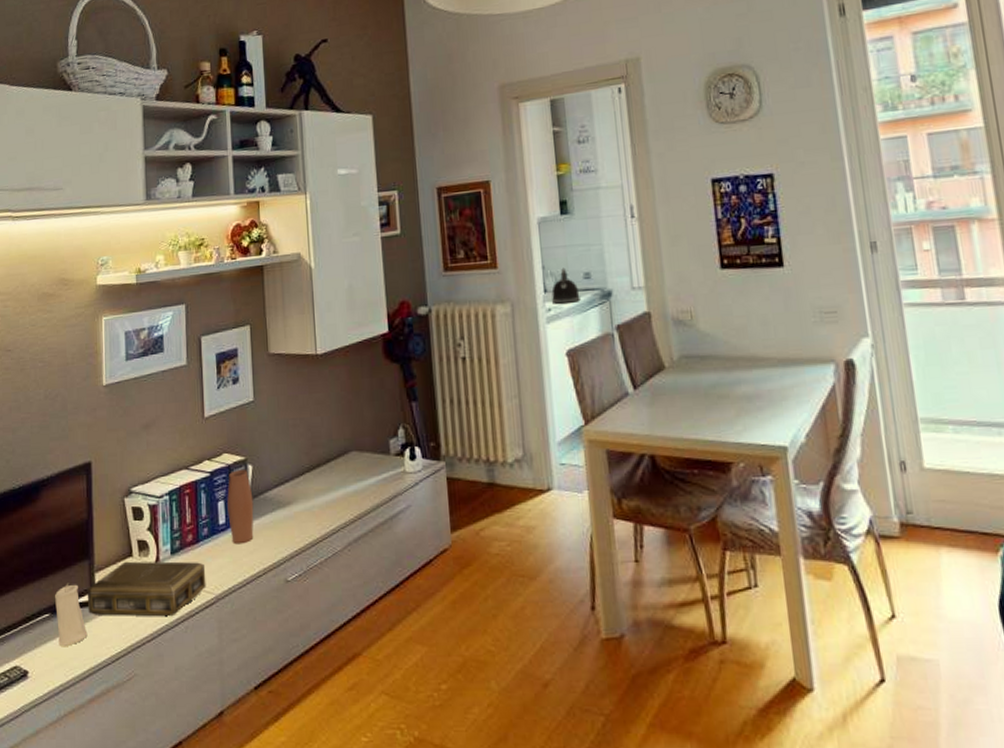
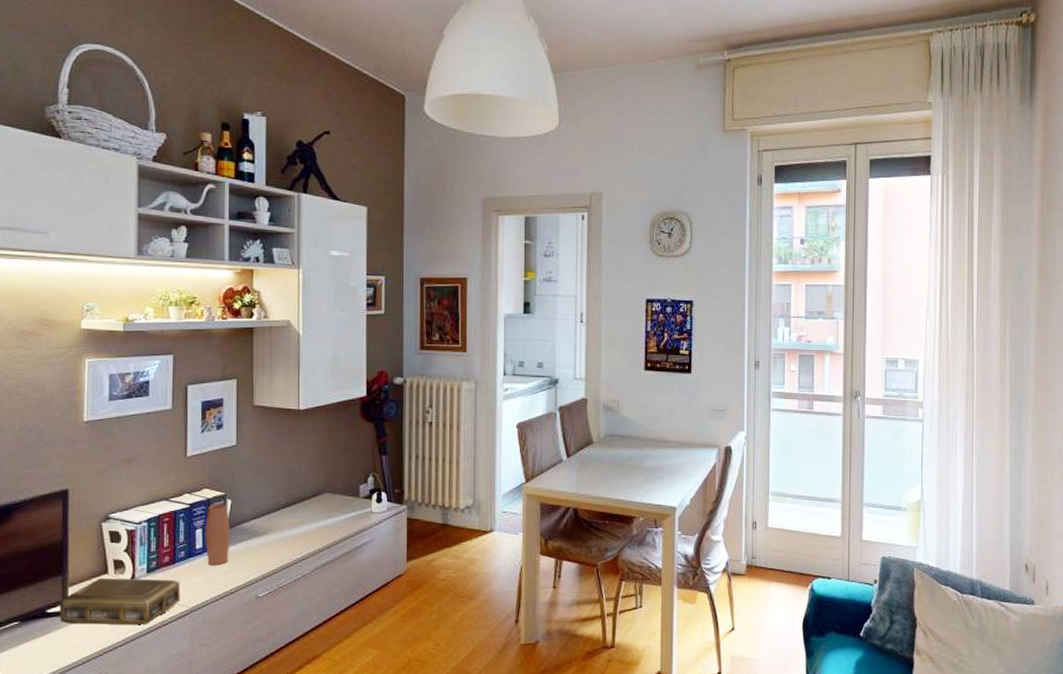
candle: present [54,583,88,647] -> none [24,595,59,651]
kettle: present [551,267,581,305] -> none [510,357,533,387]

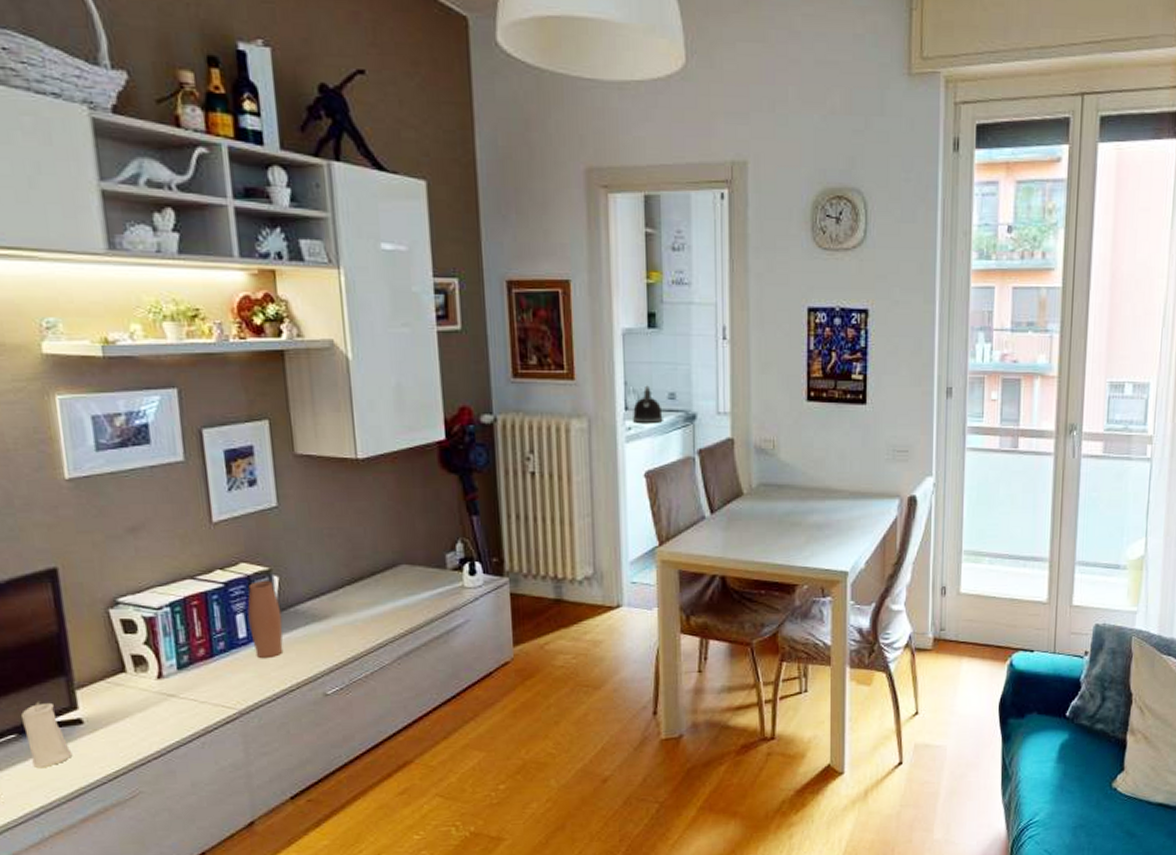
candle: none [24,595,59,651] -> present [20,701,73,769]
decorative box: present [59,577,181,625] -> none [66,677,226,735]
kettle: none [510,357,533,387] -> present [633,385,663,424]

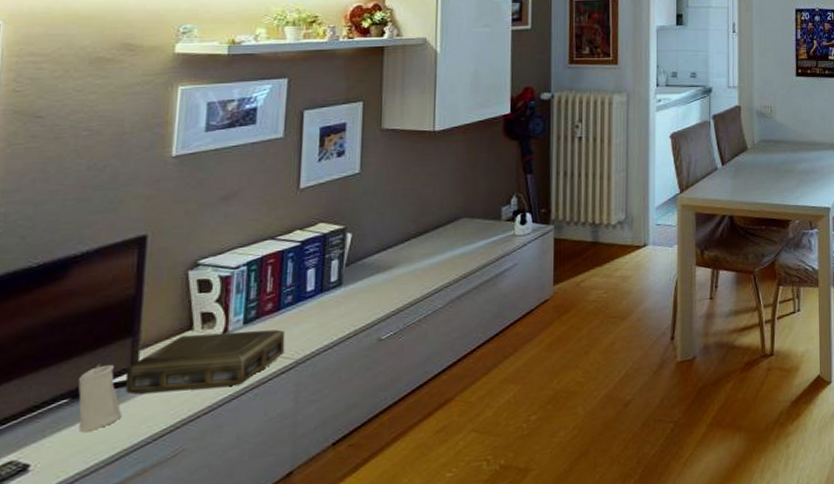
decorative box: none [66,677,226,735] -> present [125,329,286,395]
vase: present [247,581,283,659] -> none [318,238,350,310]
kettle: present [633,385,663,424] -> none [663,67,686,97]

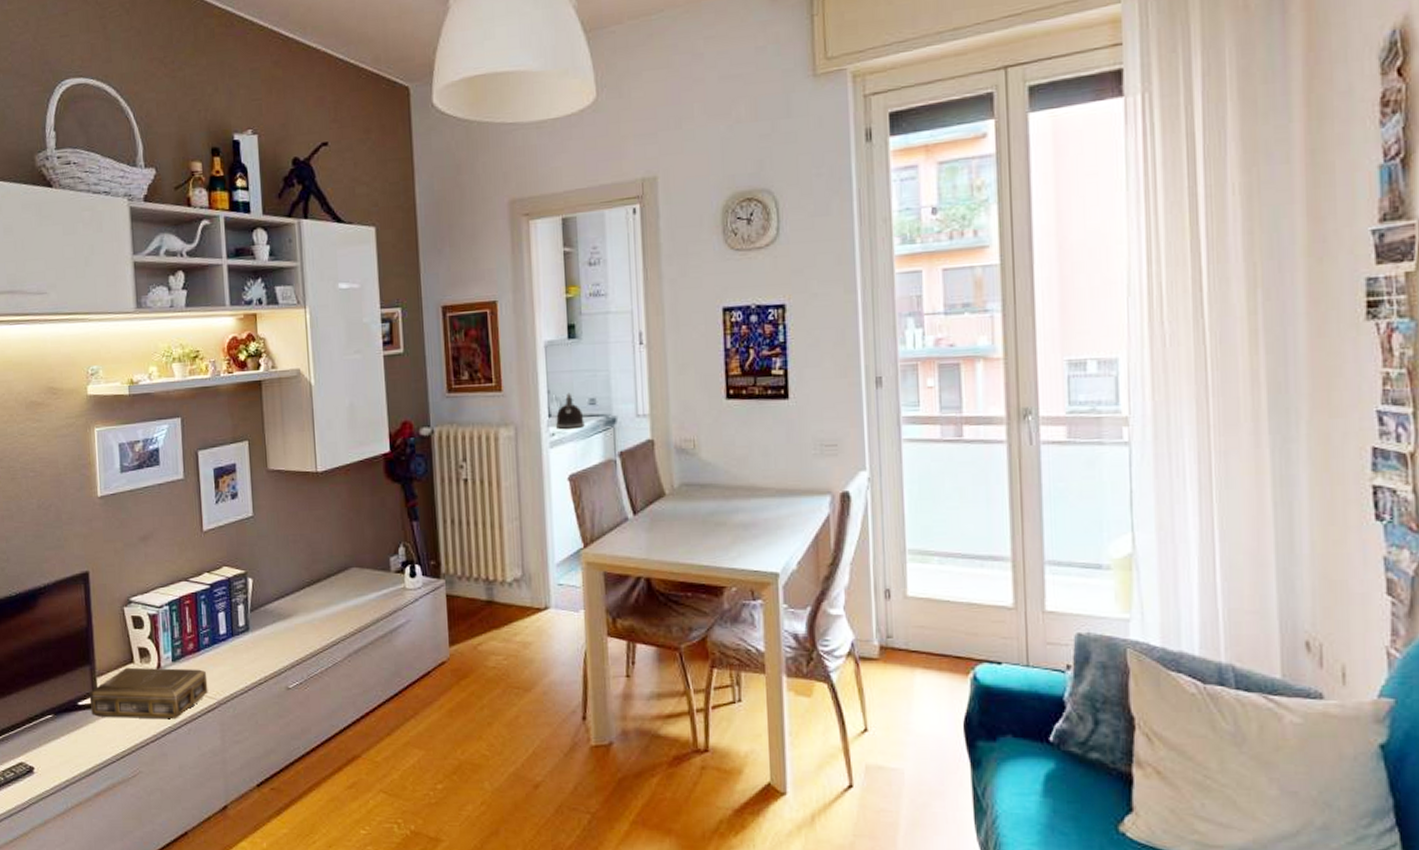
candle: present [77,363,122,433] -> none [56,686,92,746]
kettle: none [663,67,686,97] -> present [556,392,585,430]

